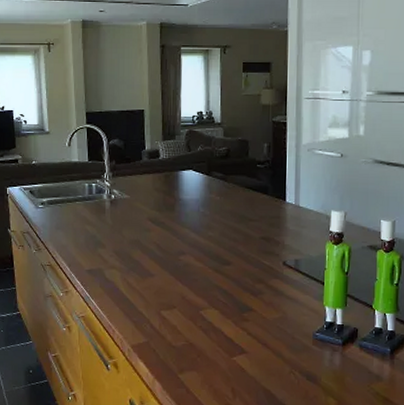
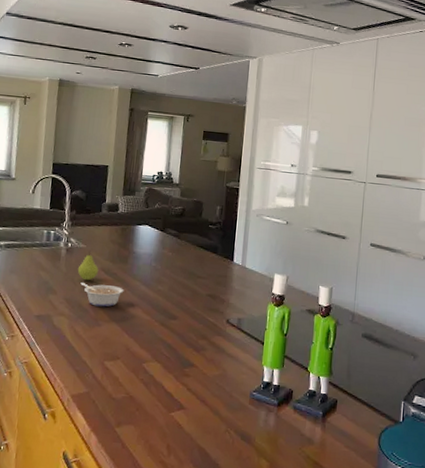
fruit: none [124,201,146,232] -> present [77,251,99,281]
legume: none [128,234,174,257] -> present [80,283,124,307]

